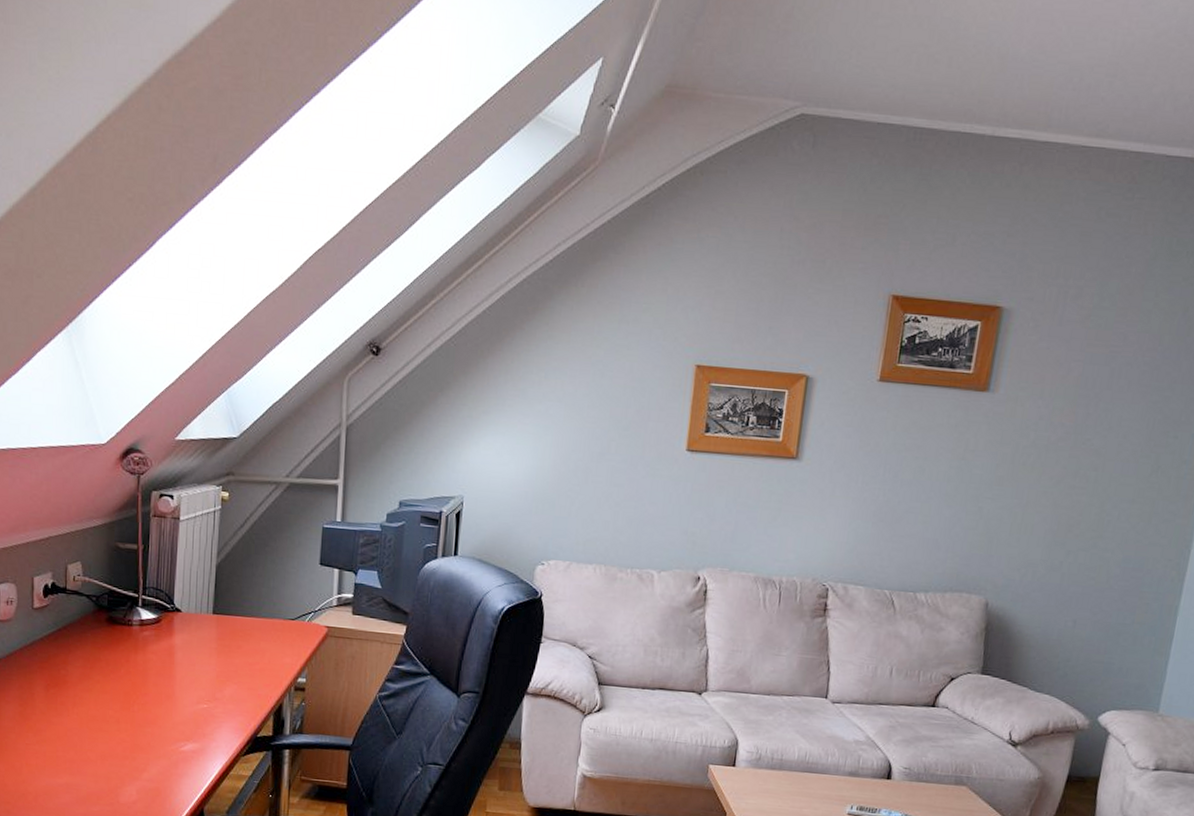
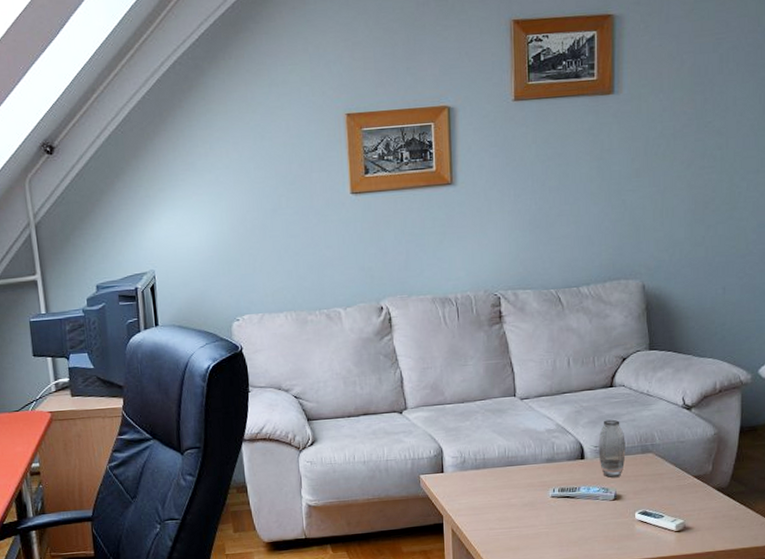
vase: none [907,741,939,806] -> present [598,419,626,478]

